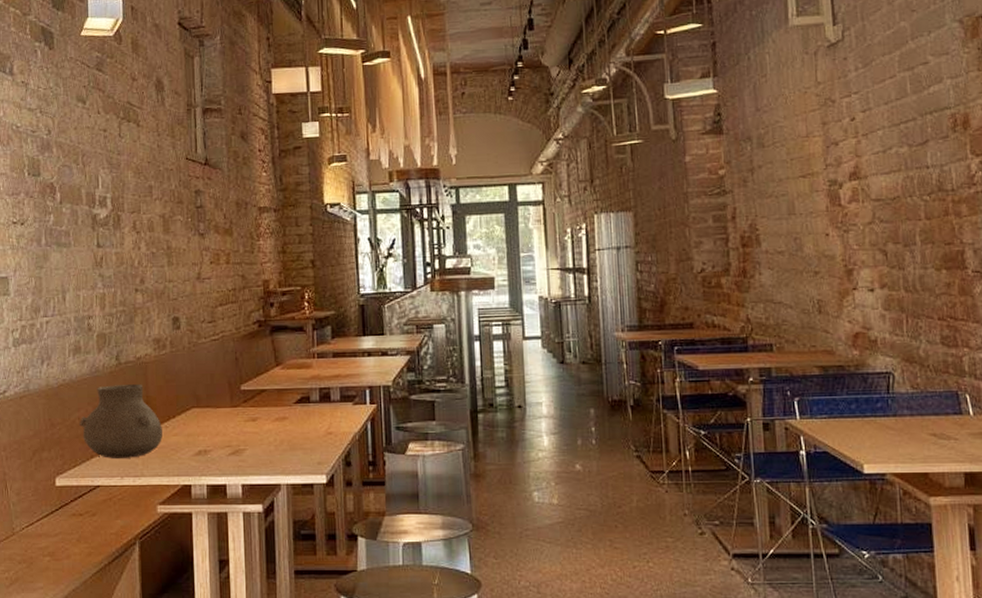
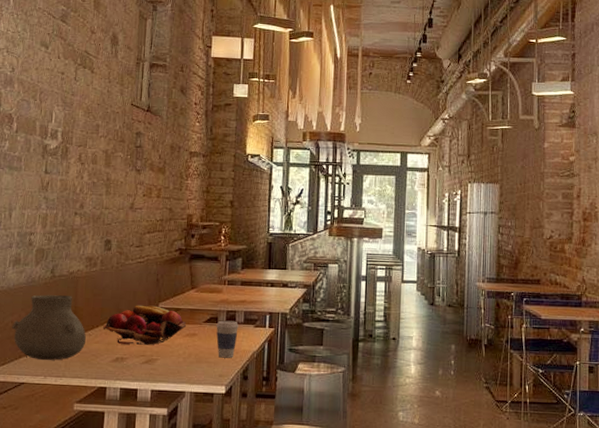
fruit basket: none [180,388,275,435] -> present [103,305,187,345]
coffee cup: none [308,399,335,443] -> present [216,320,238,358]

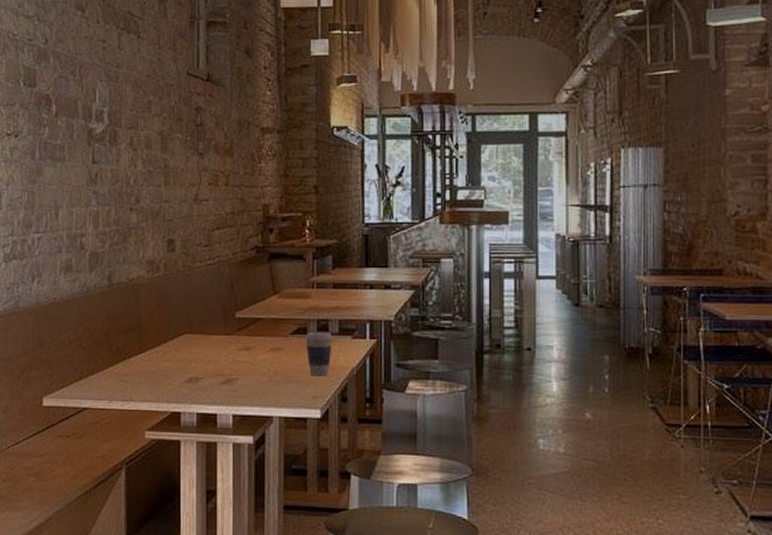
vase: present [12,294,86,360] -> none [69,306,153,382]
fruit basket: present [103,305,187,345] -> none [172,315,270,363]

